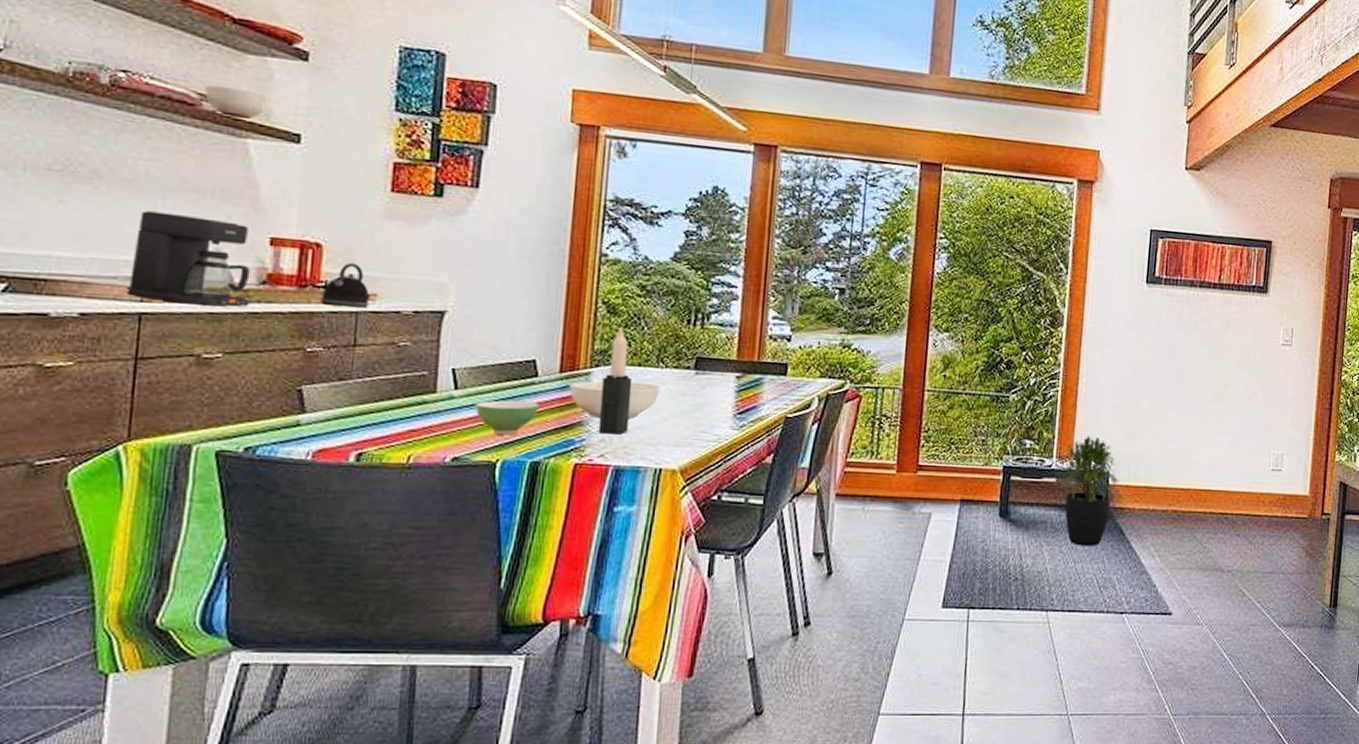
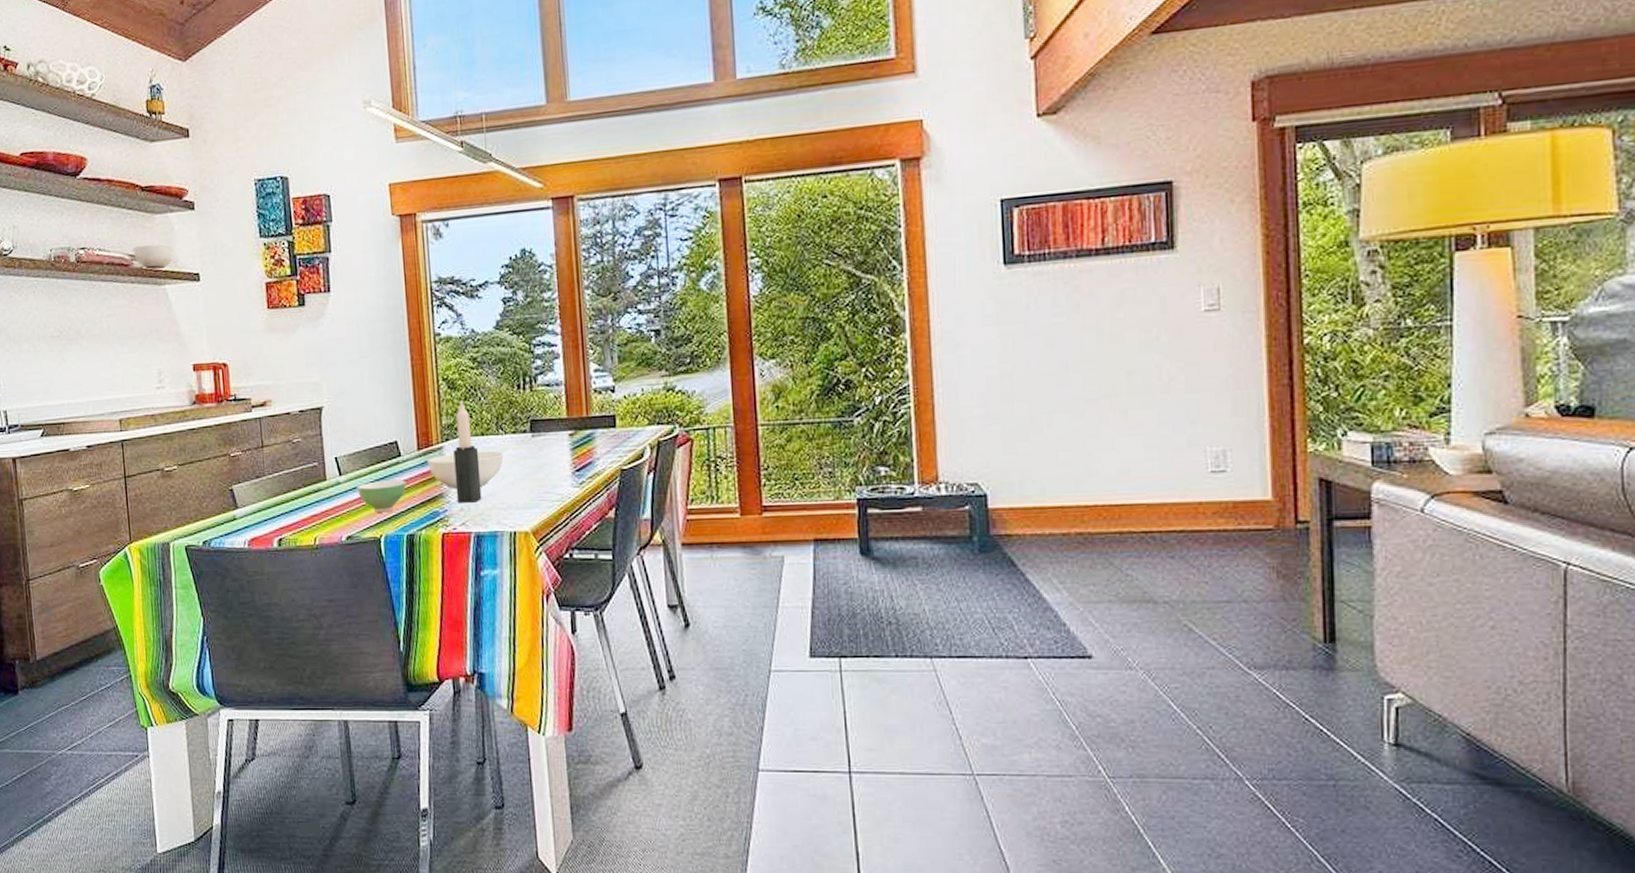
coffee maker: present [127,210,250,307] -> none [110,356,188,429]
kettle: present [321,262,369,309] -> none [234,375,267,416]
potted plant: present [1058,436,1119,546] -> none [923,454,1000,582]

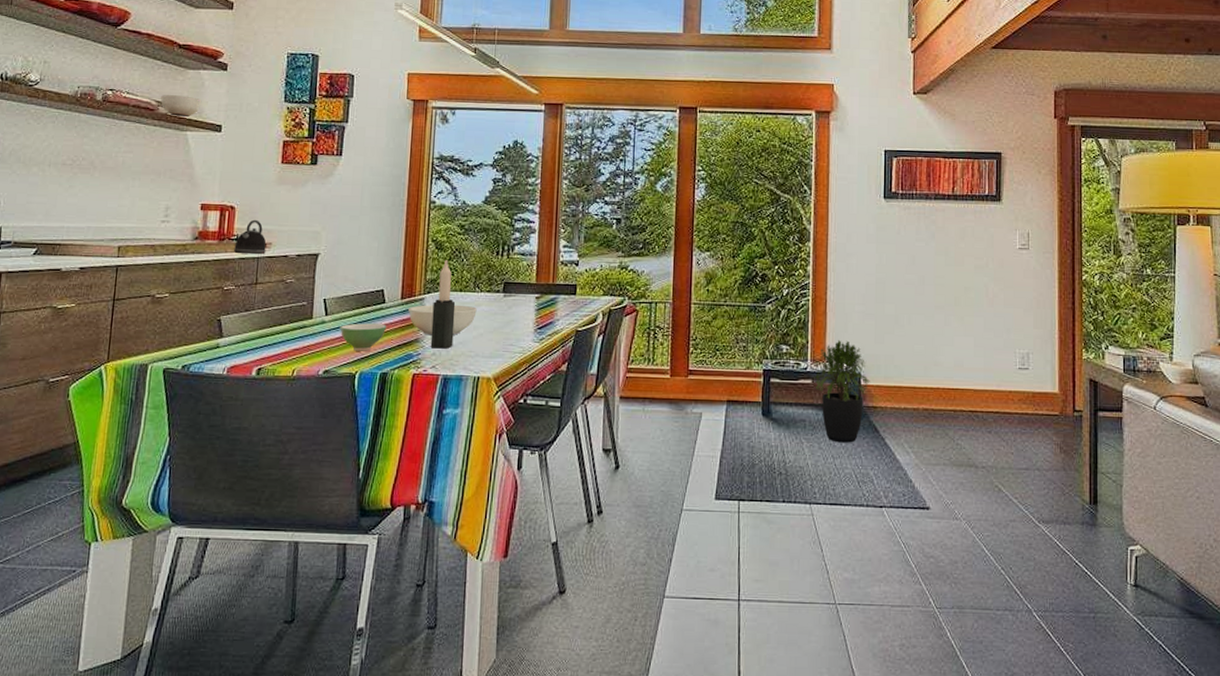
kettle: none [234,375,267,416] -> present [234,219,267,255]
potted plant: none [923,454,1000,582] -> present [814,340,870,443]

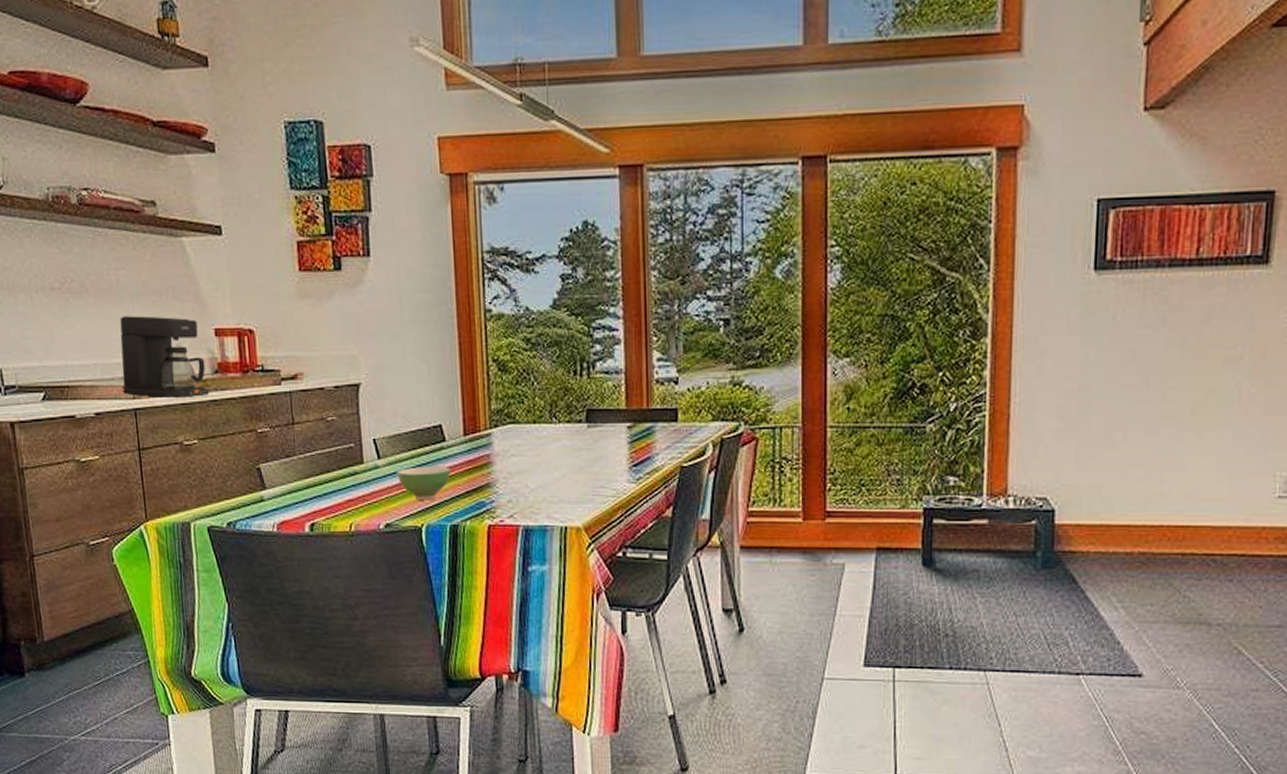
coffee maker: none [109,190,188,259] -> present [119,316,209,399]
bowl: present [161,95,202,118] -> none [144,190,193,219]
kettle: present [234,219,267,255] -> none [261,345,298,389]
bowl: present [408,304,477,336] -> none [474,440,556,479]
candle: present [430,260,456,349] -> none [502,384,532,494]
potted plant: present [814,340,870,443] -> none [991,467,1067,597]

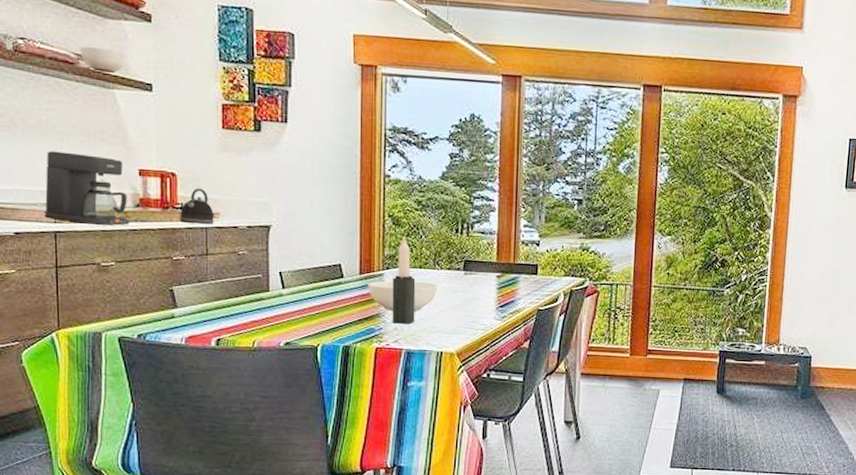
bowl: none [144,190,193,219] -> present [80,47,127,74]
kettle: none [261,345,298,389] -> present [180,188,214,225]
bowl: present [396,466,451,500] -> none [298,297,347,325]
bowl: none [474,440,556,479] -> present [368,280,438,311]
candle: none [502,384,532,494] -> present [392,236,416,324]

